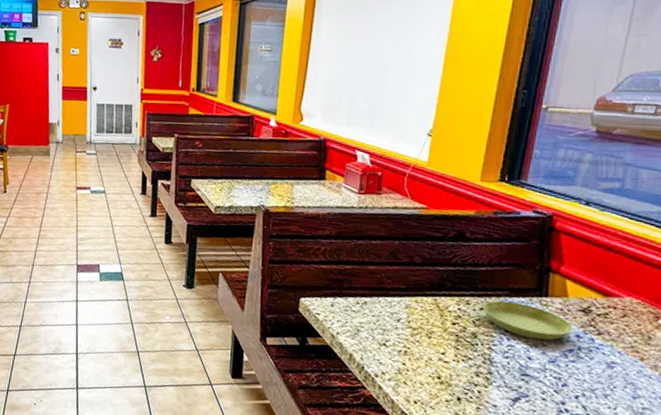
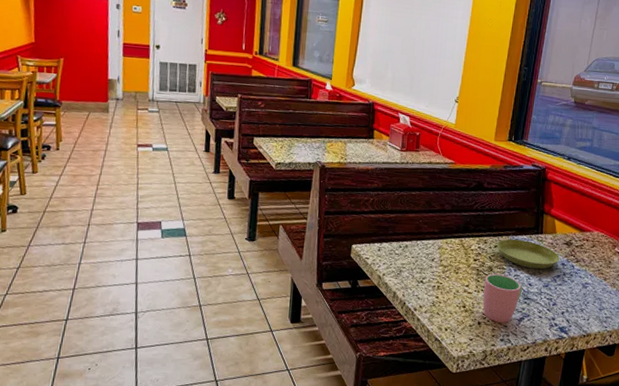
cup: none [463,341,519,402] -> present [482,273,523,323]

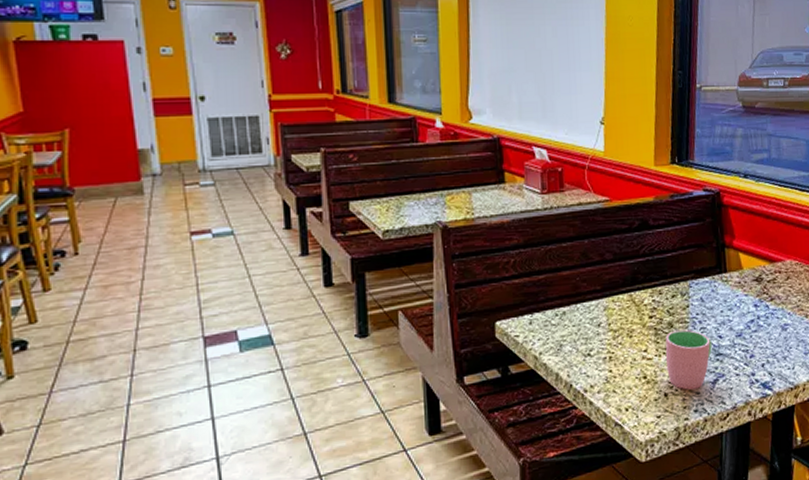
saucer: present [496,238,560,270] -> none [674,283,751,317]

